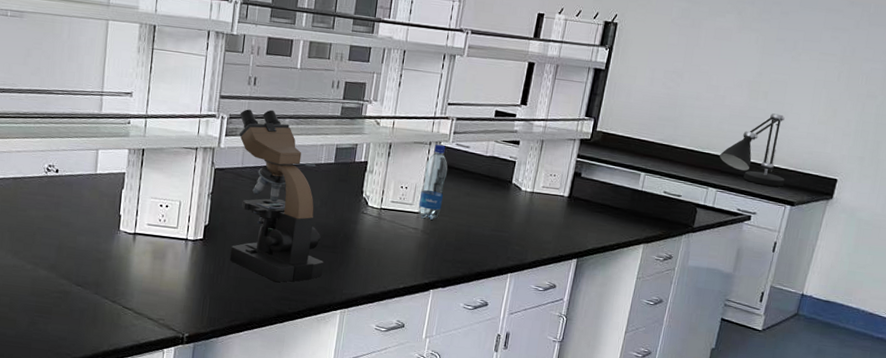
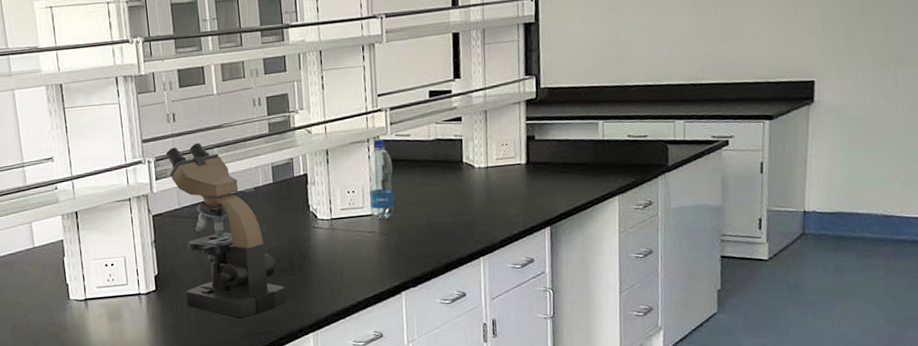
desk lamp: present [719,113,785,187] -> none [678,25,757,105]

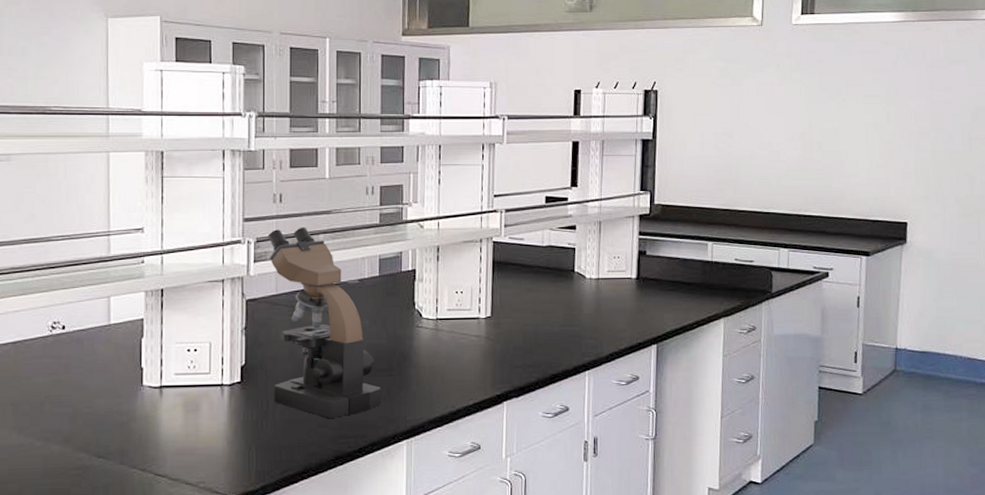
bottle: present [368,139,395,220] -> none [477,240,504,324]

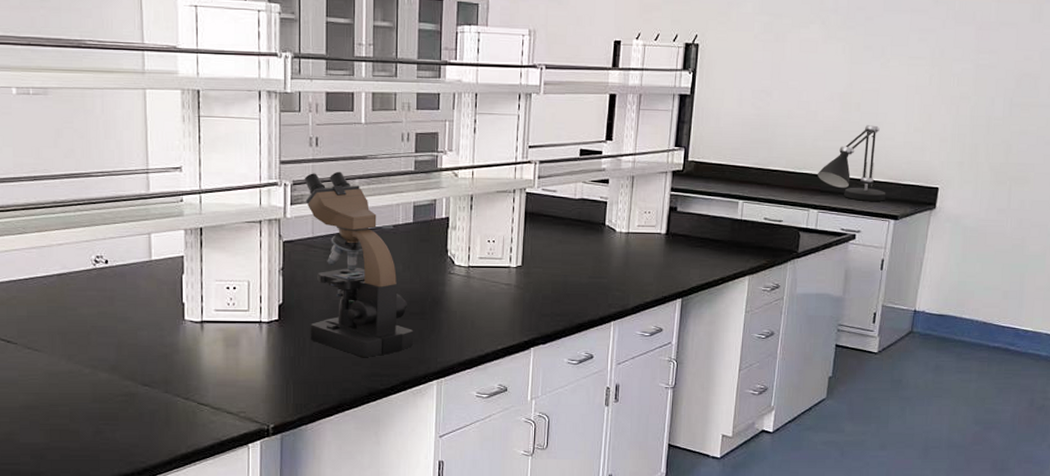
desk lamp: none [784,163,856,238] -> present [817,125,886,201]

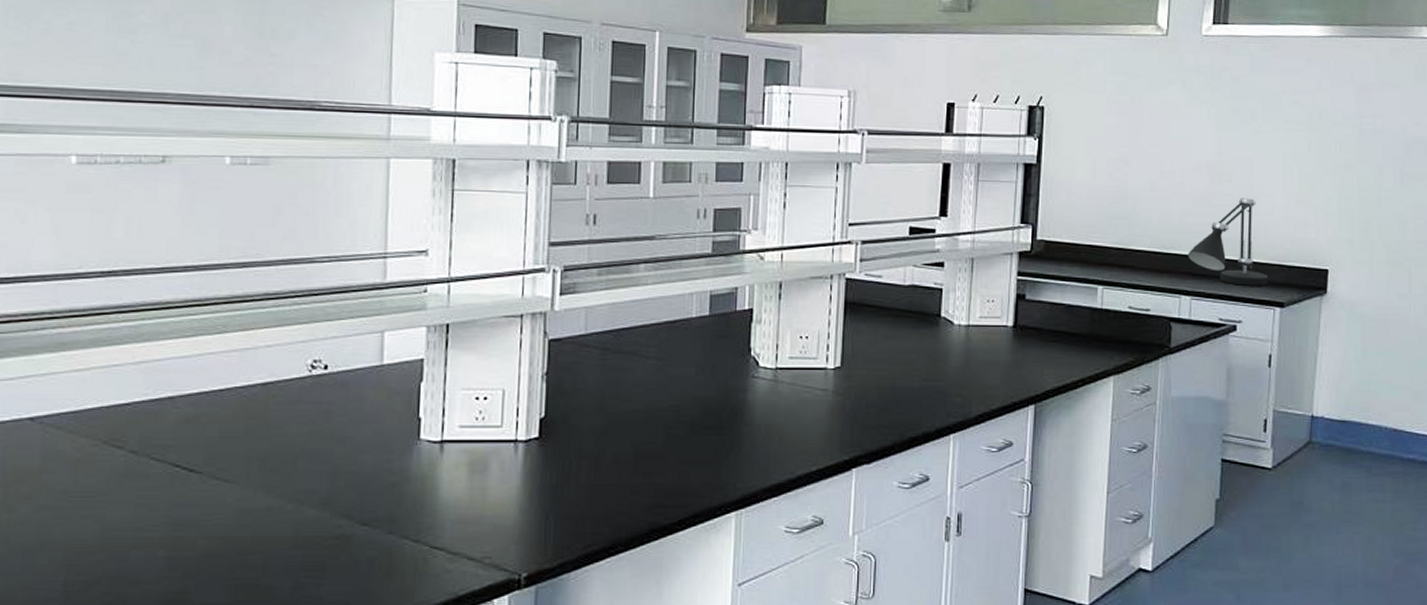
microscope: present [304,171,414,358] -> none [577,254,708,485]

